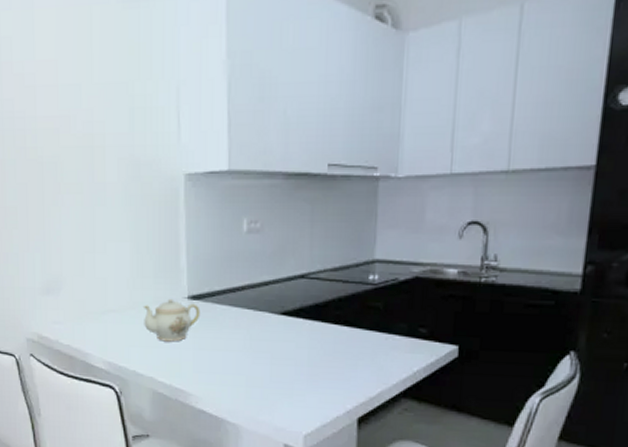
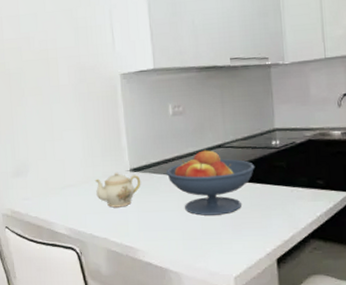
fruit bowl: none [232,278,345,361] -> present [166,149,255,216]

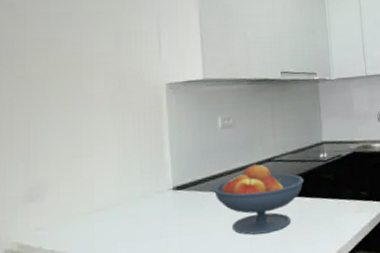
teapot: present [95,172,141,208] -> none [131,191,185,233]

